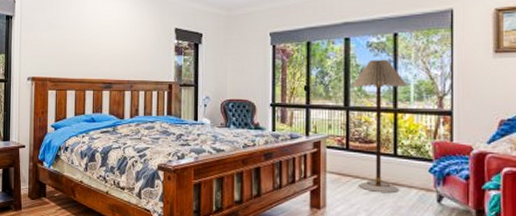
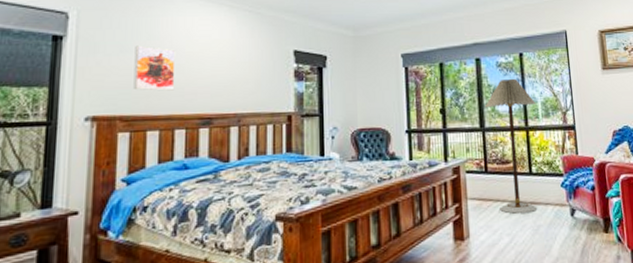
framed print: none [58,23,86,60] -> present [133,45,176,91]

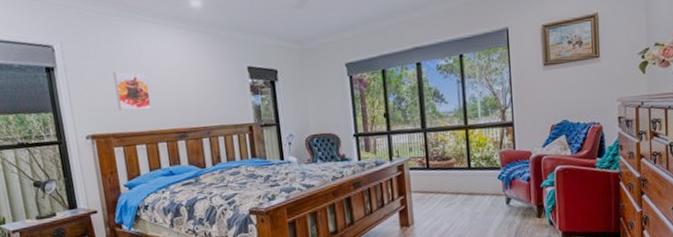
floor lamp: present [484,78,538,214] -> none [425,80,476,204]

